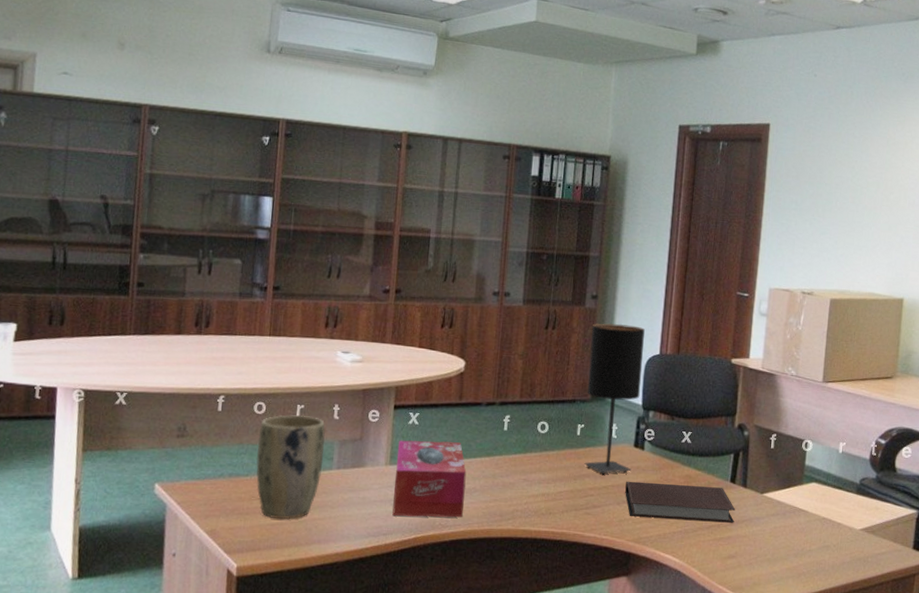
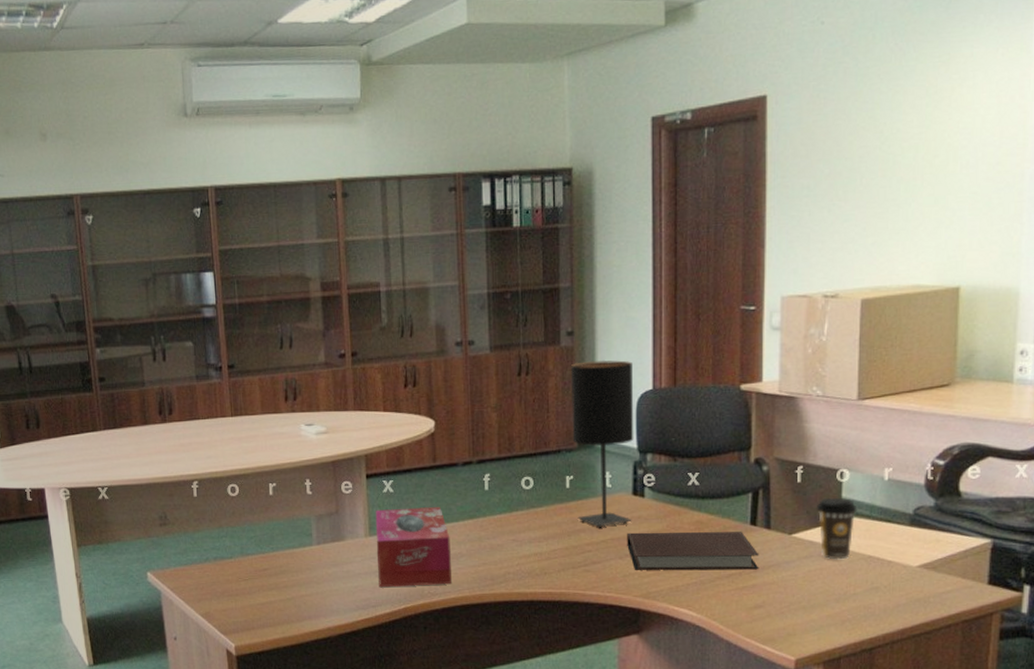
plant pot: present [256,415,326,520] -> none [235,494,303,599]
coffee cup: none [784,464,817,520] -> present [816,498,857,560]

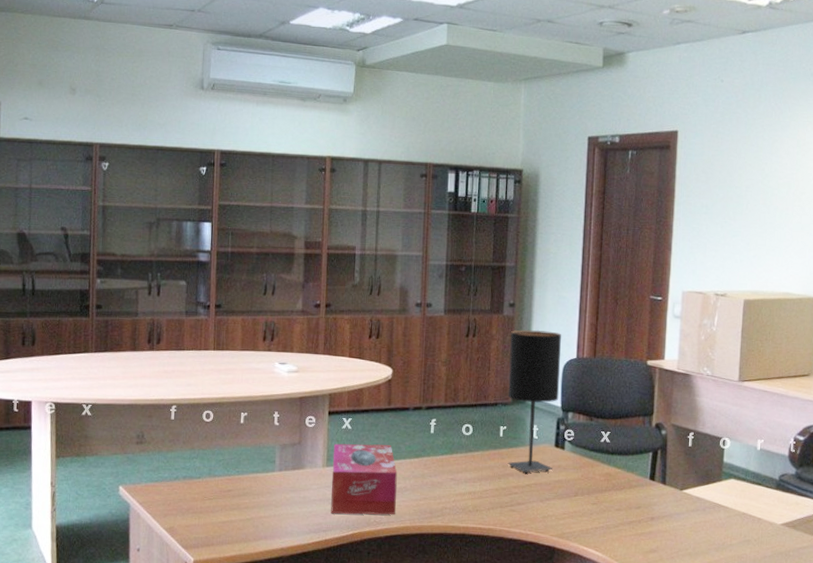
notebook: present [627,531,759,570] -> none [547,479,656,519]
coffee cup: present [816,498,857,560] -> none [702,462,735,515]

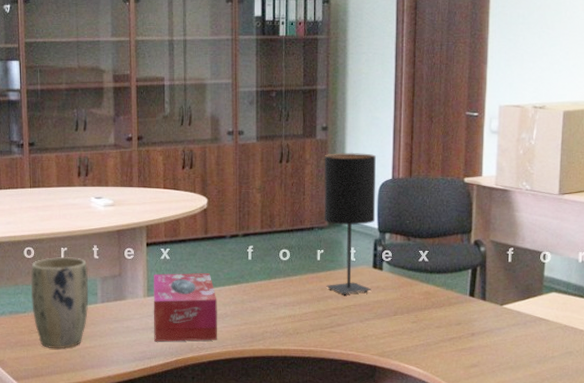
plant pot: none [206,422,267,518] -> present [30,257,89,349]

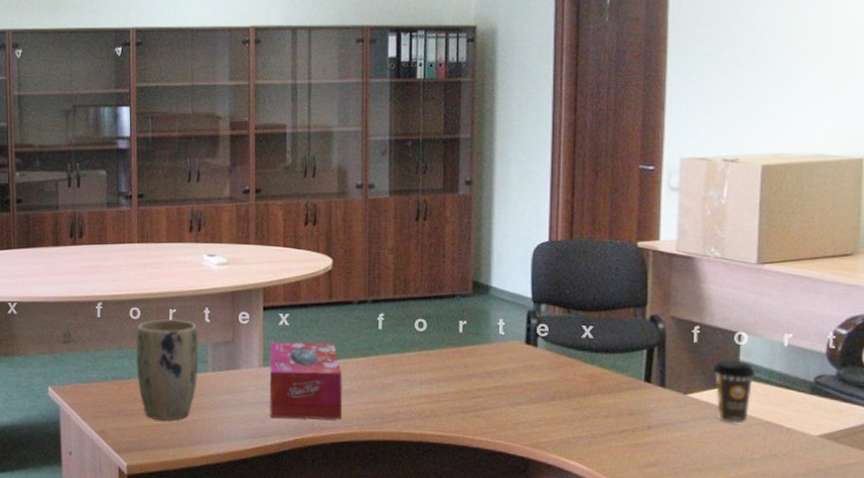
table lamp: present [323,152,376,295] -> none [467,209,530,375]
coffee cup: none [523,276,557,328] -> present [712,360,756,424]

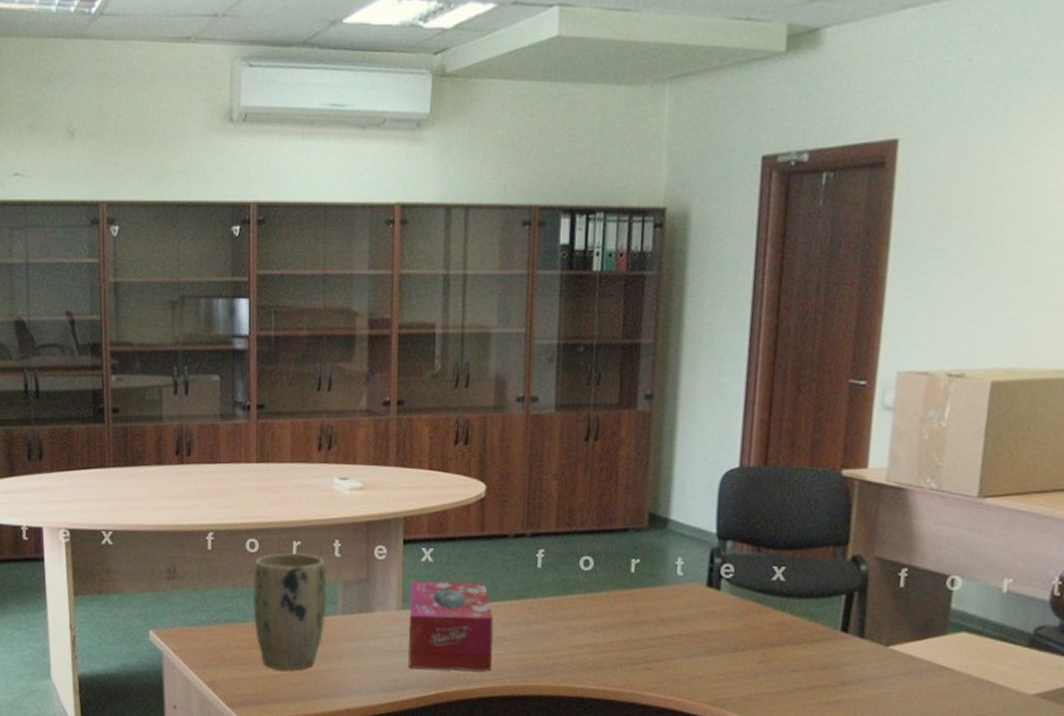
coffee cup: present [712,360,756,424] -> none [919,608,968,680]

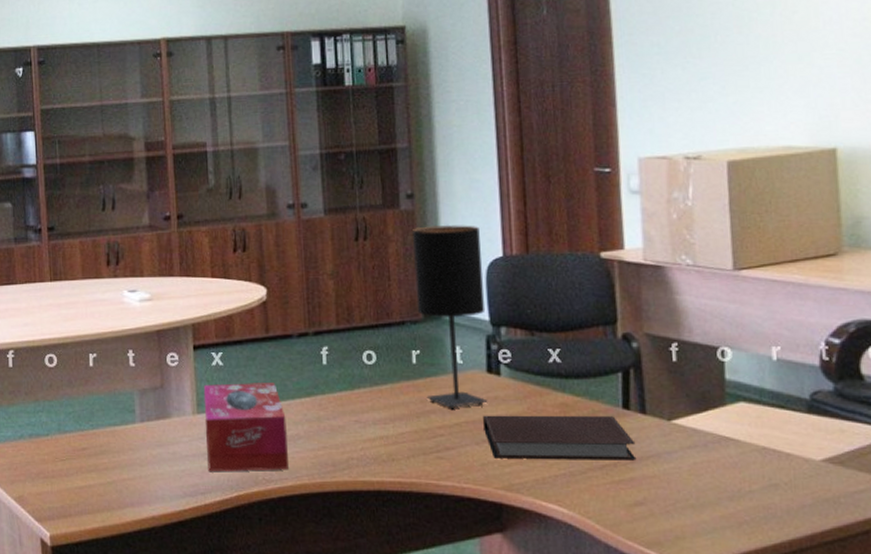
plant pot: present [252,553,327,671] -> none [53,365,125,482]
table lamp: none [641,429,718,621] -> present [411,224,488,409]
notebook: none [696,629,849,684] -> present [483,415,637,461]

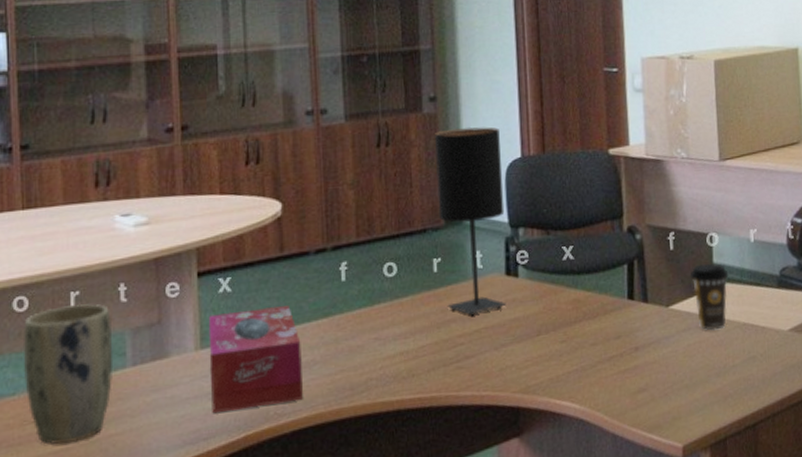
plant pot: none [53,365,125,482] -> present [22,304,114,445]
notebook: present [483,415,637,461] -> none [502,308,640,362]
coffee cup: none [696,380,745,451] -> present [690,264,729,331]

